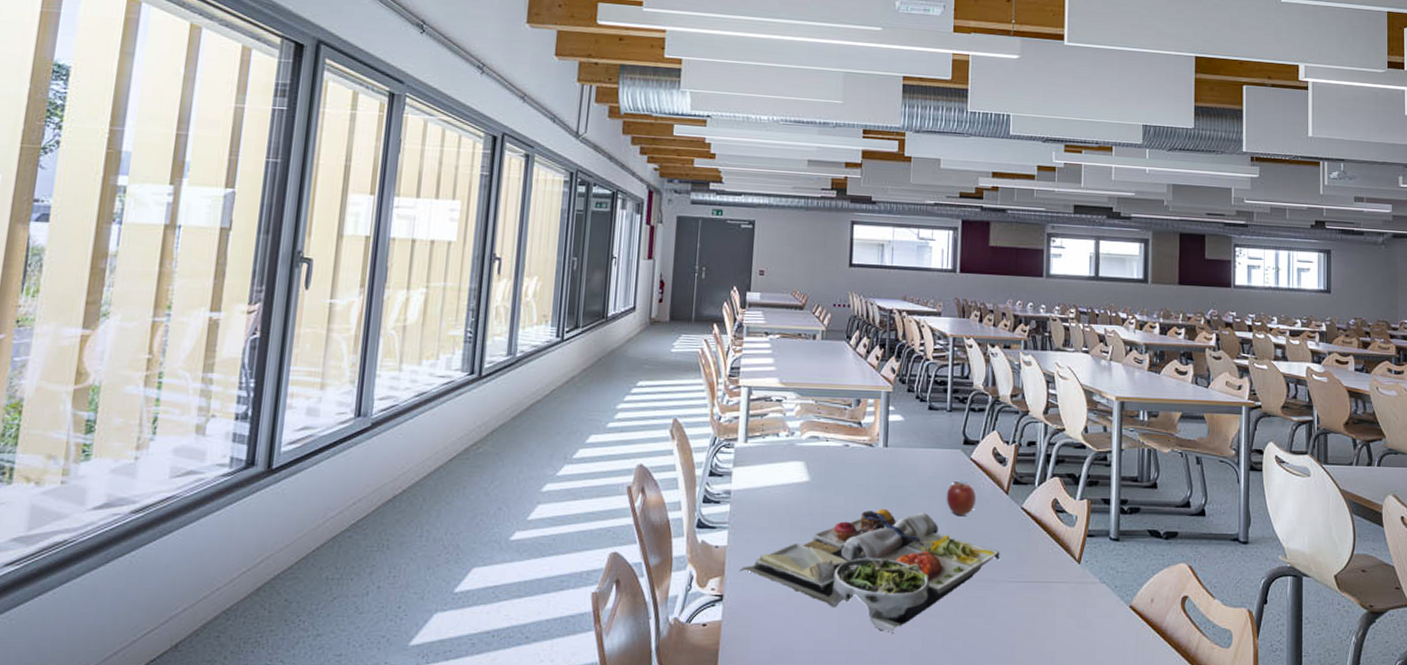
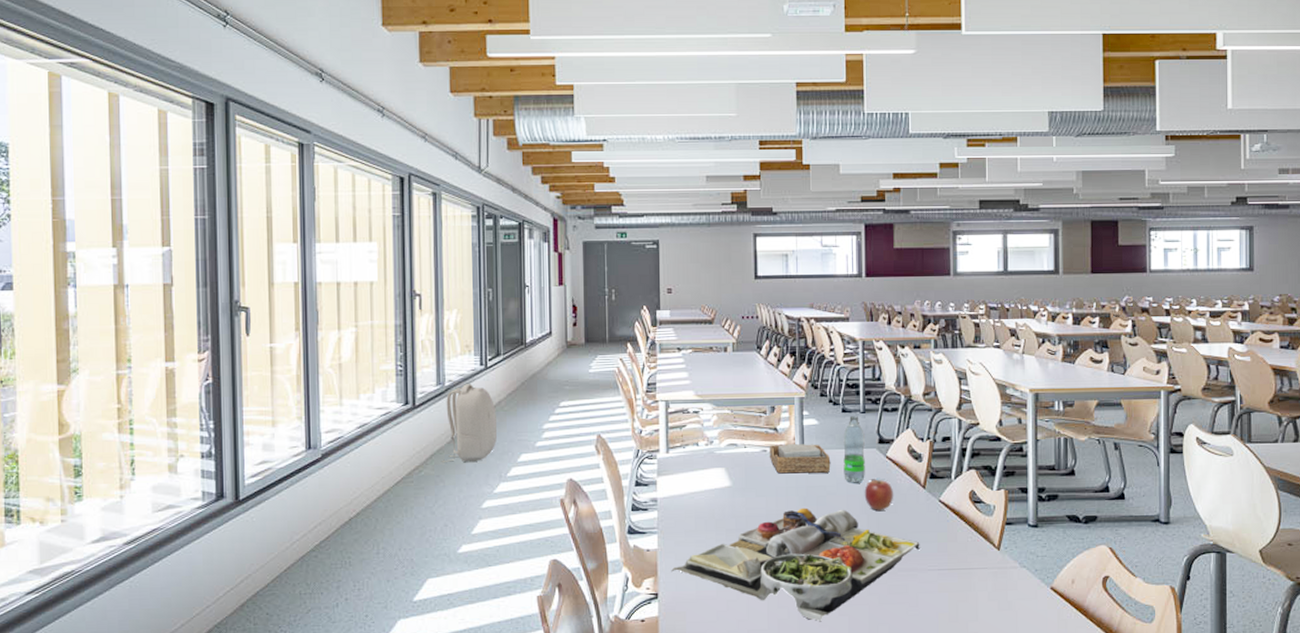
backpack: none [504,356,568,440] -> present [442,384,497,462]
napkin holder: none [851,440,914,472] -> present [769,444,831,474]
bottle: none [926,414,950,485] -> present [843,416,865,483]

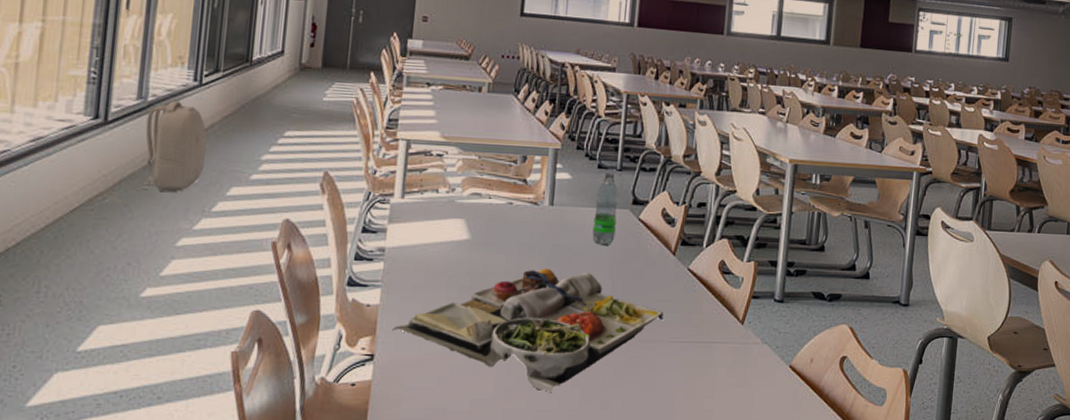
napkin holder: present [769,444,831,474] -> none [514,197,581,232]
apple: present [864,480,894,510] -> none [611,243,643,276]

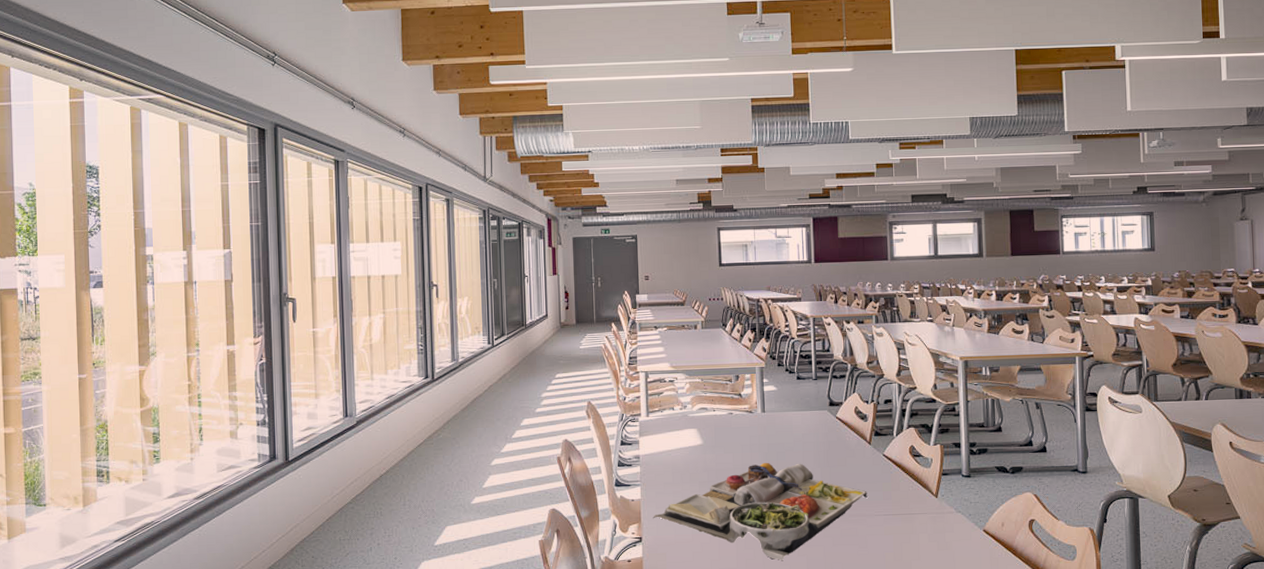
backpack: present [133,101,207,192] -> none [457,360,503,427]
bottle: present [592,173,619,245] -> none [798,383,818,441]

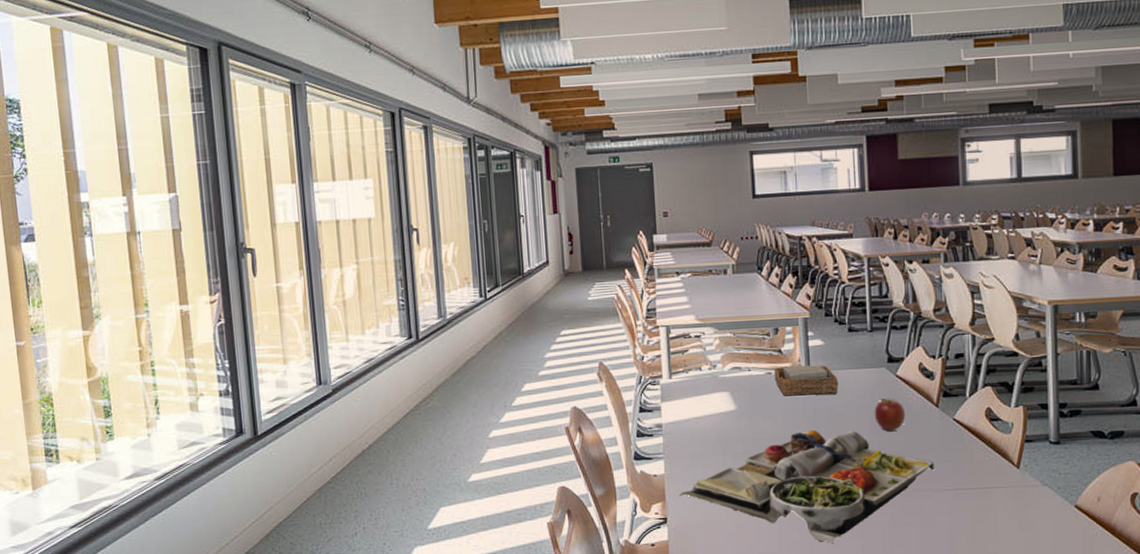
napkin holder: none [734,407,788,433] -> present [773,365,839,396]
apple: none [818,437,844,464] -> present [874,400,906,431]

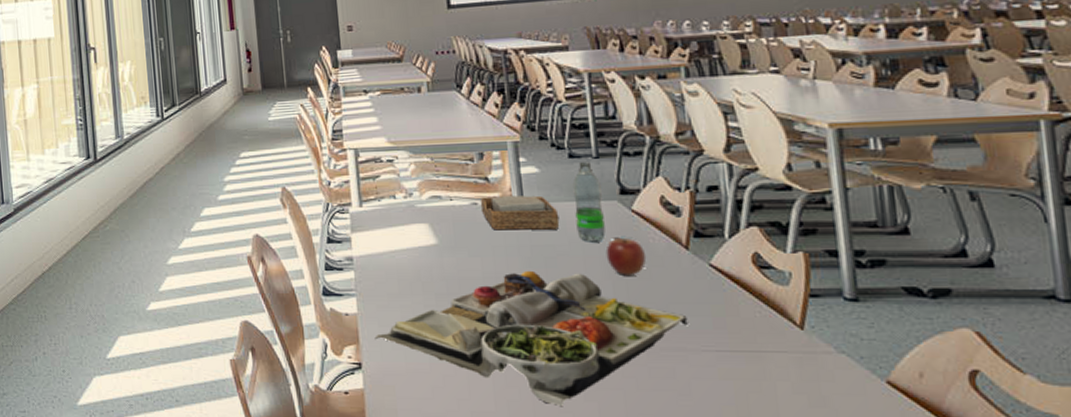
bottle: none [850,335,875,404] -> present [572,162,606,242]

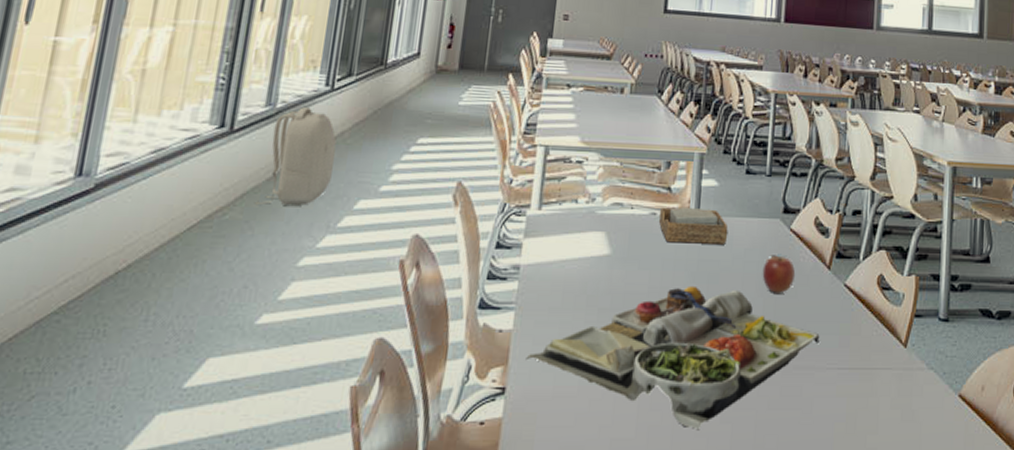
backpack: none [125,136,178,217] -> present [255,107,336,206]
bottle: present [572,162,606,242] -> none [741,179,769,259]

